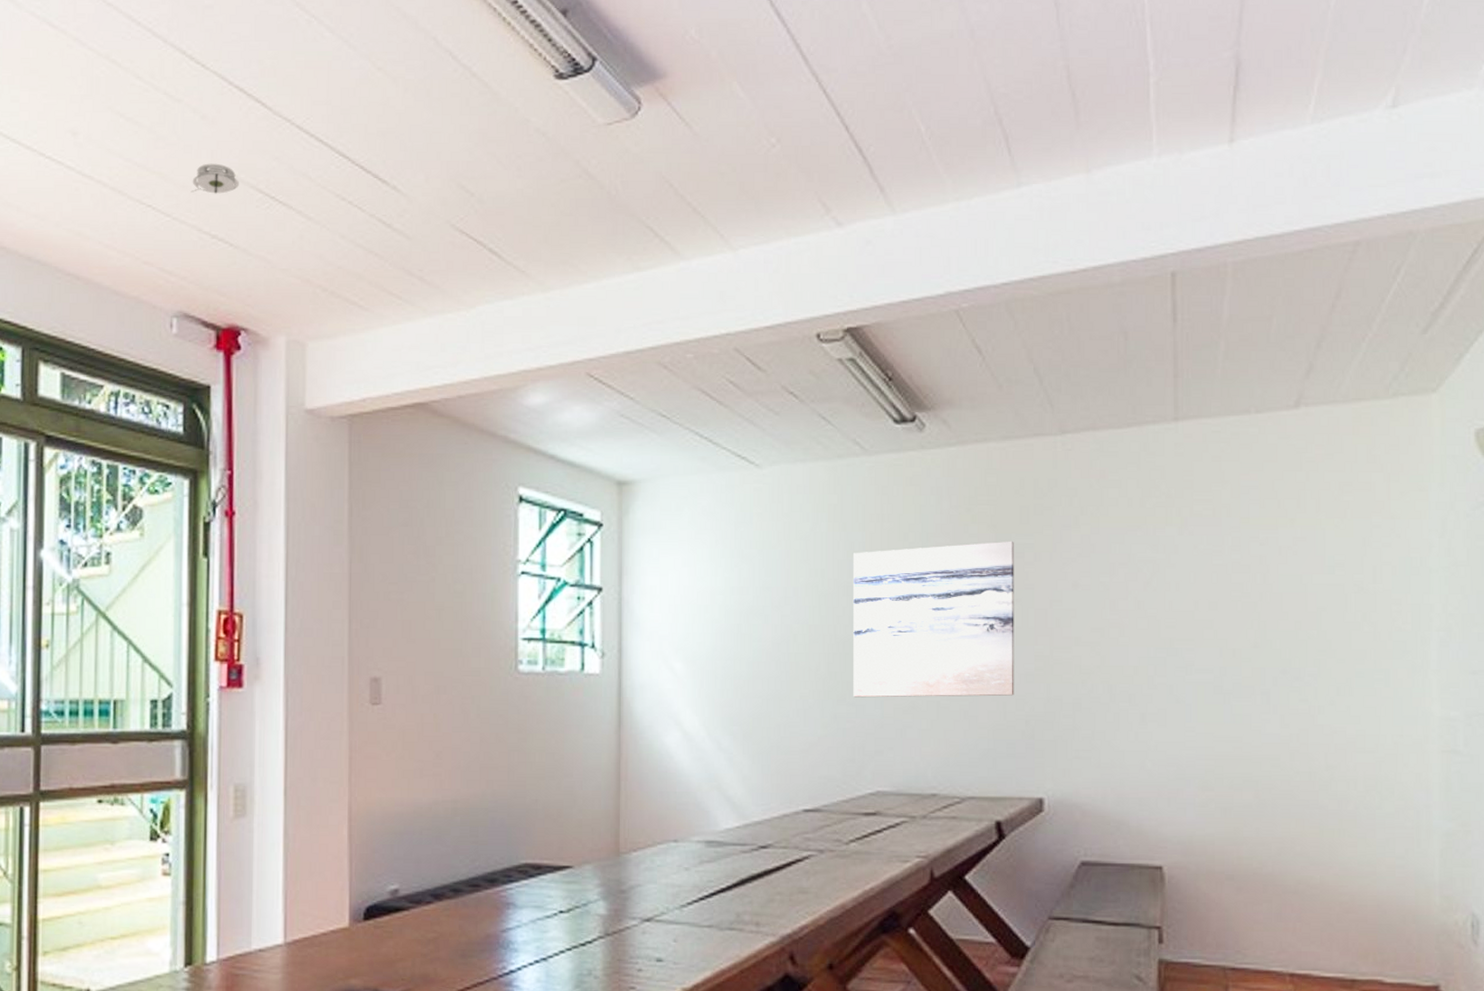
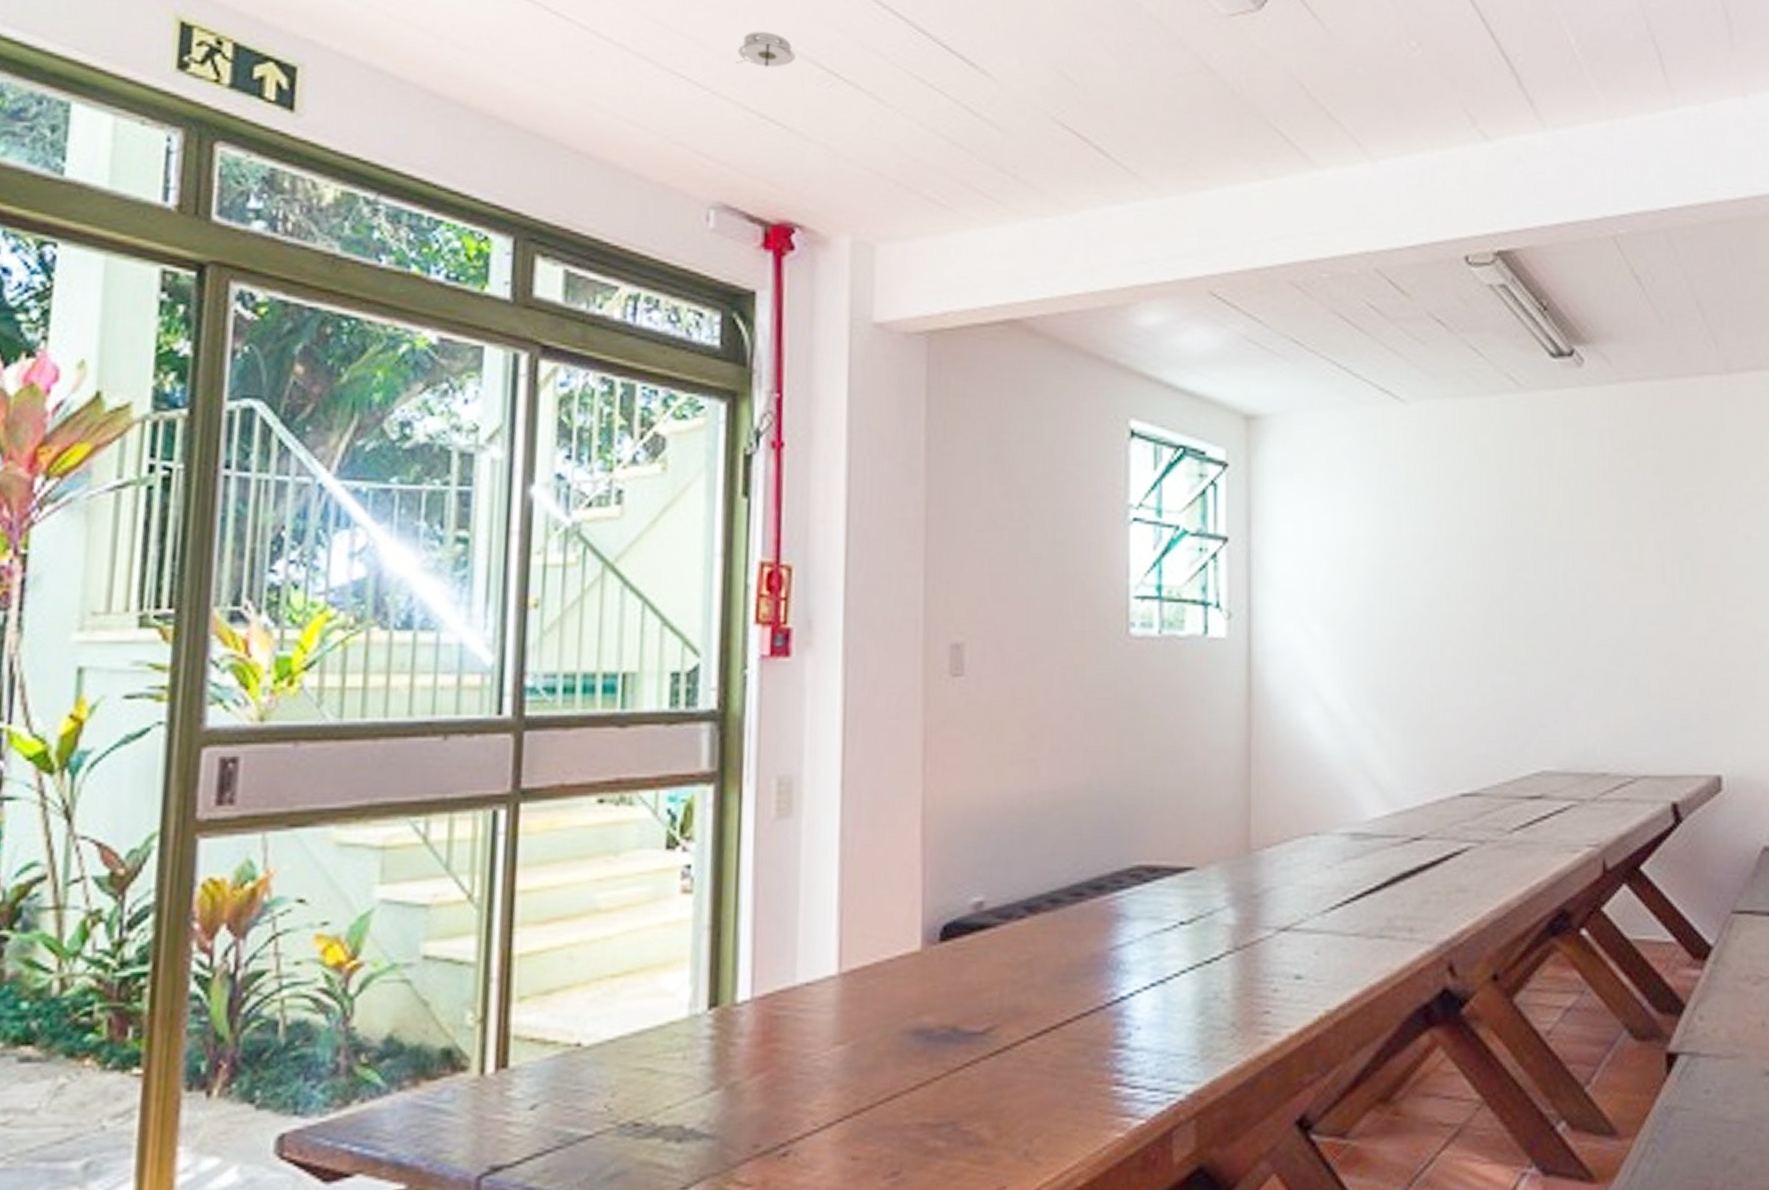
wall art: present [853,541,1014,698] -> none [1510,489,1687,664]

